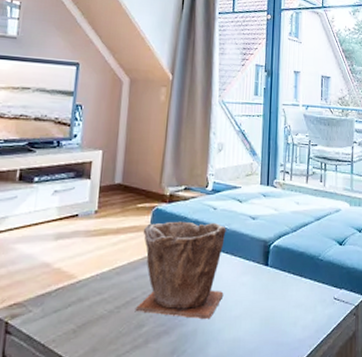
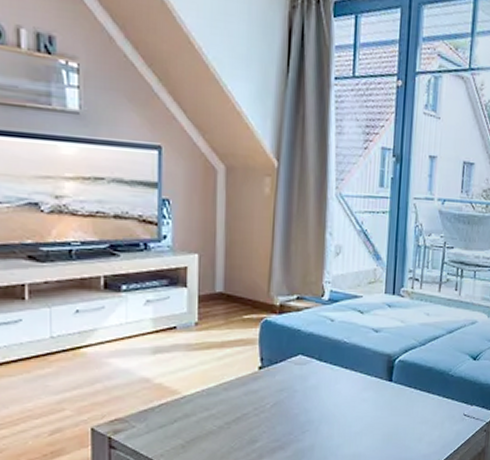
plant pot: present [135,221,226,320] -> none [246,334,346,436]

